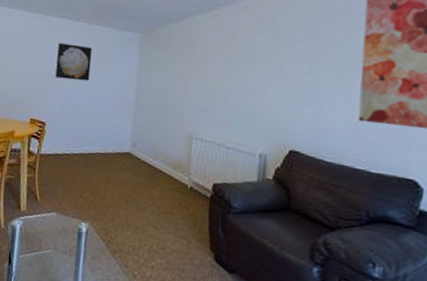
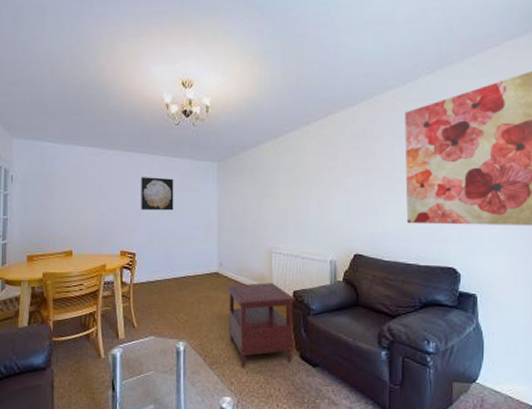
side table: none [136,167,216,263] -> present [227,283,296,368]

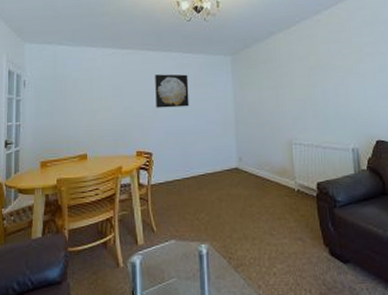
side table: present [227,283,296,368] -> none [248,175,322,269]

